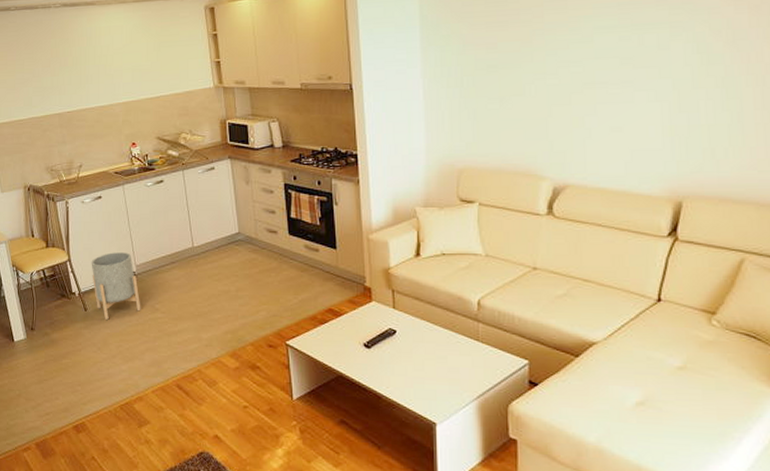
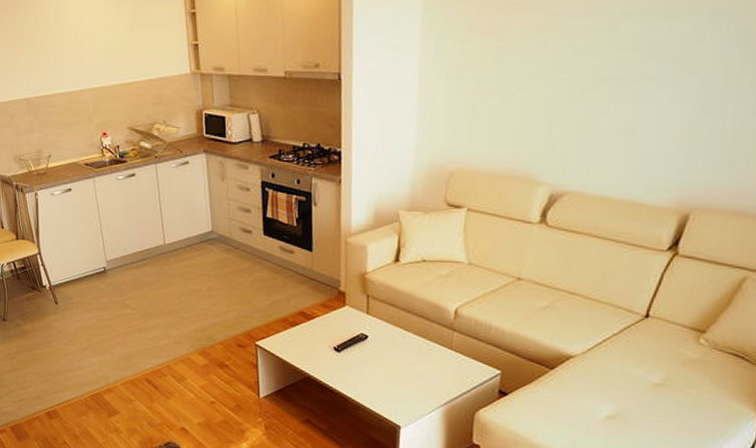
planter: present [91,252,141,320] -> none [61,247,112,314]

